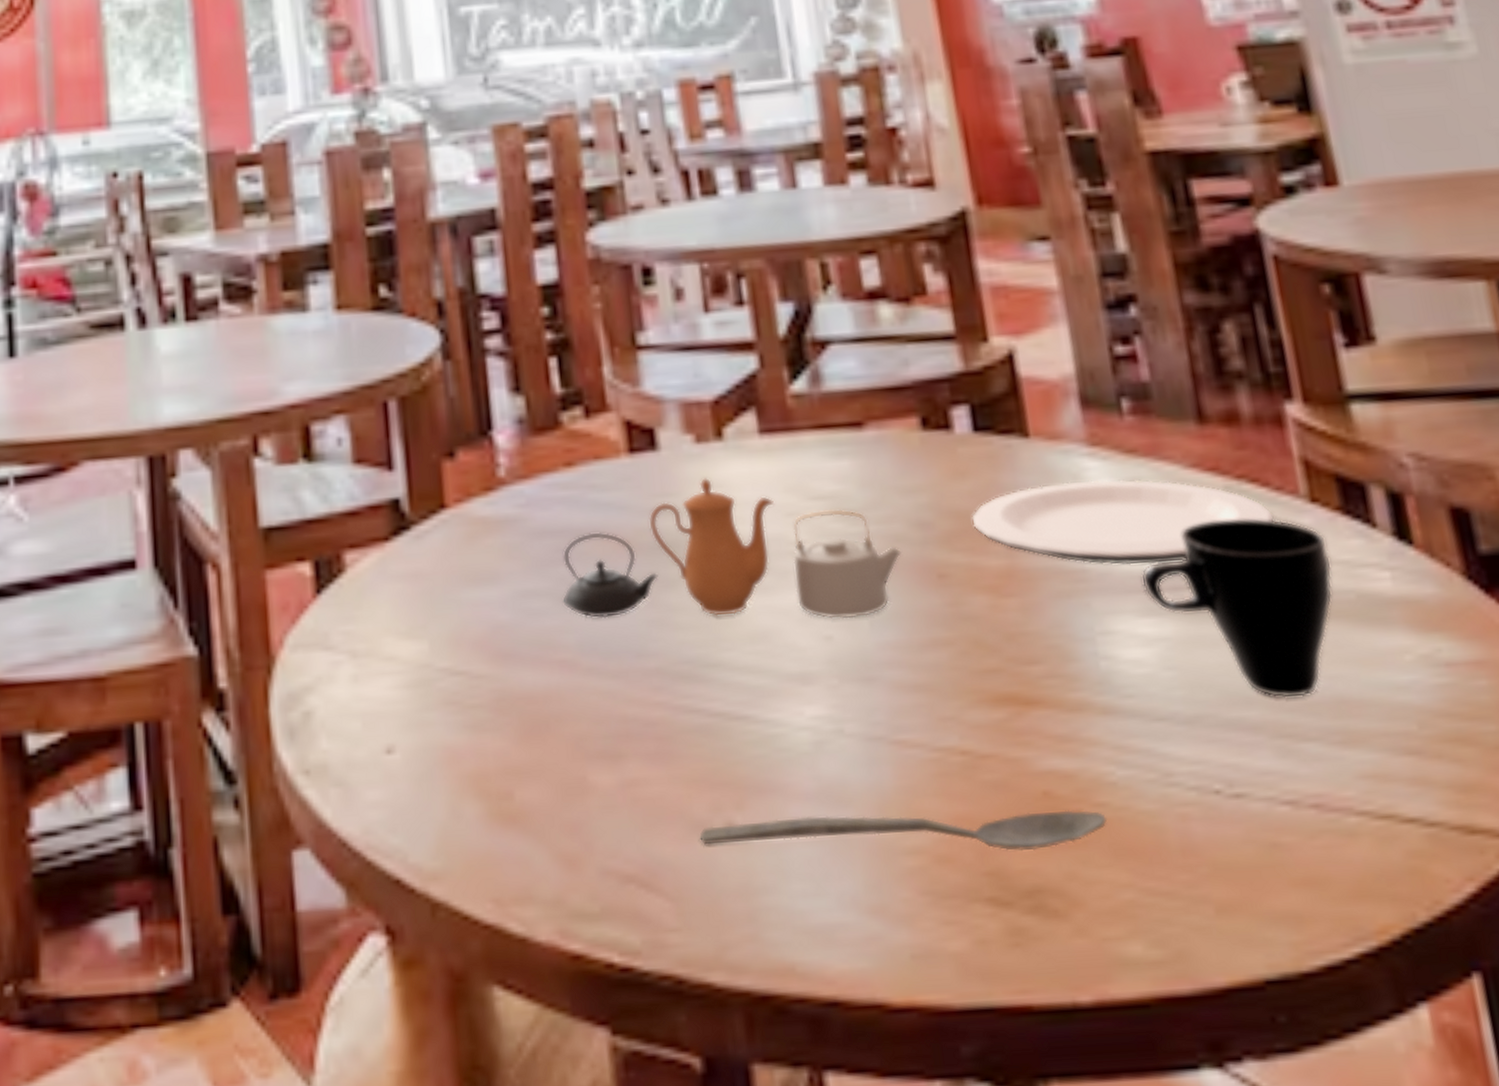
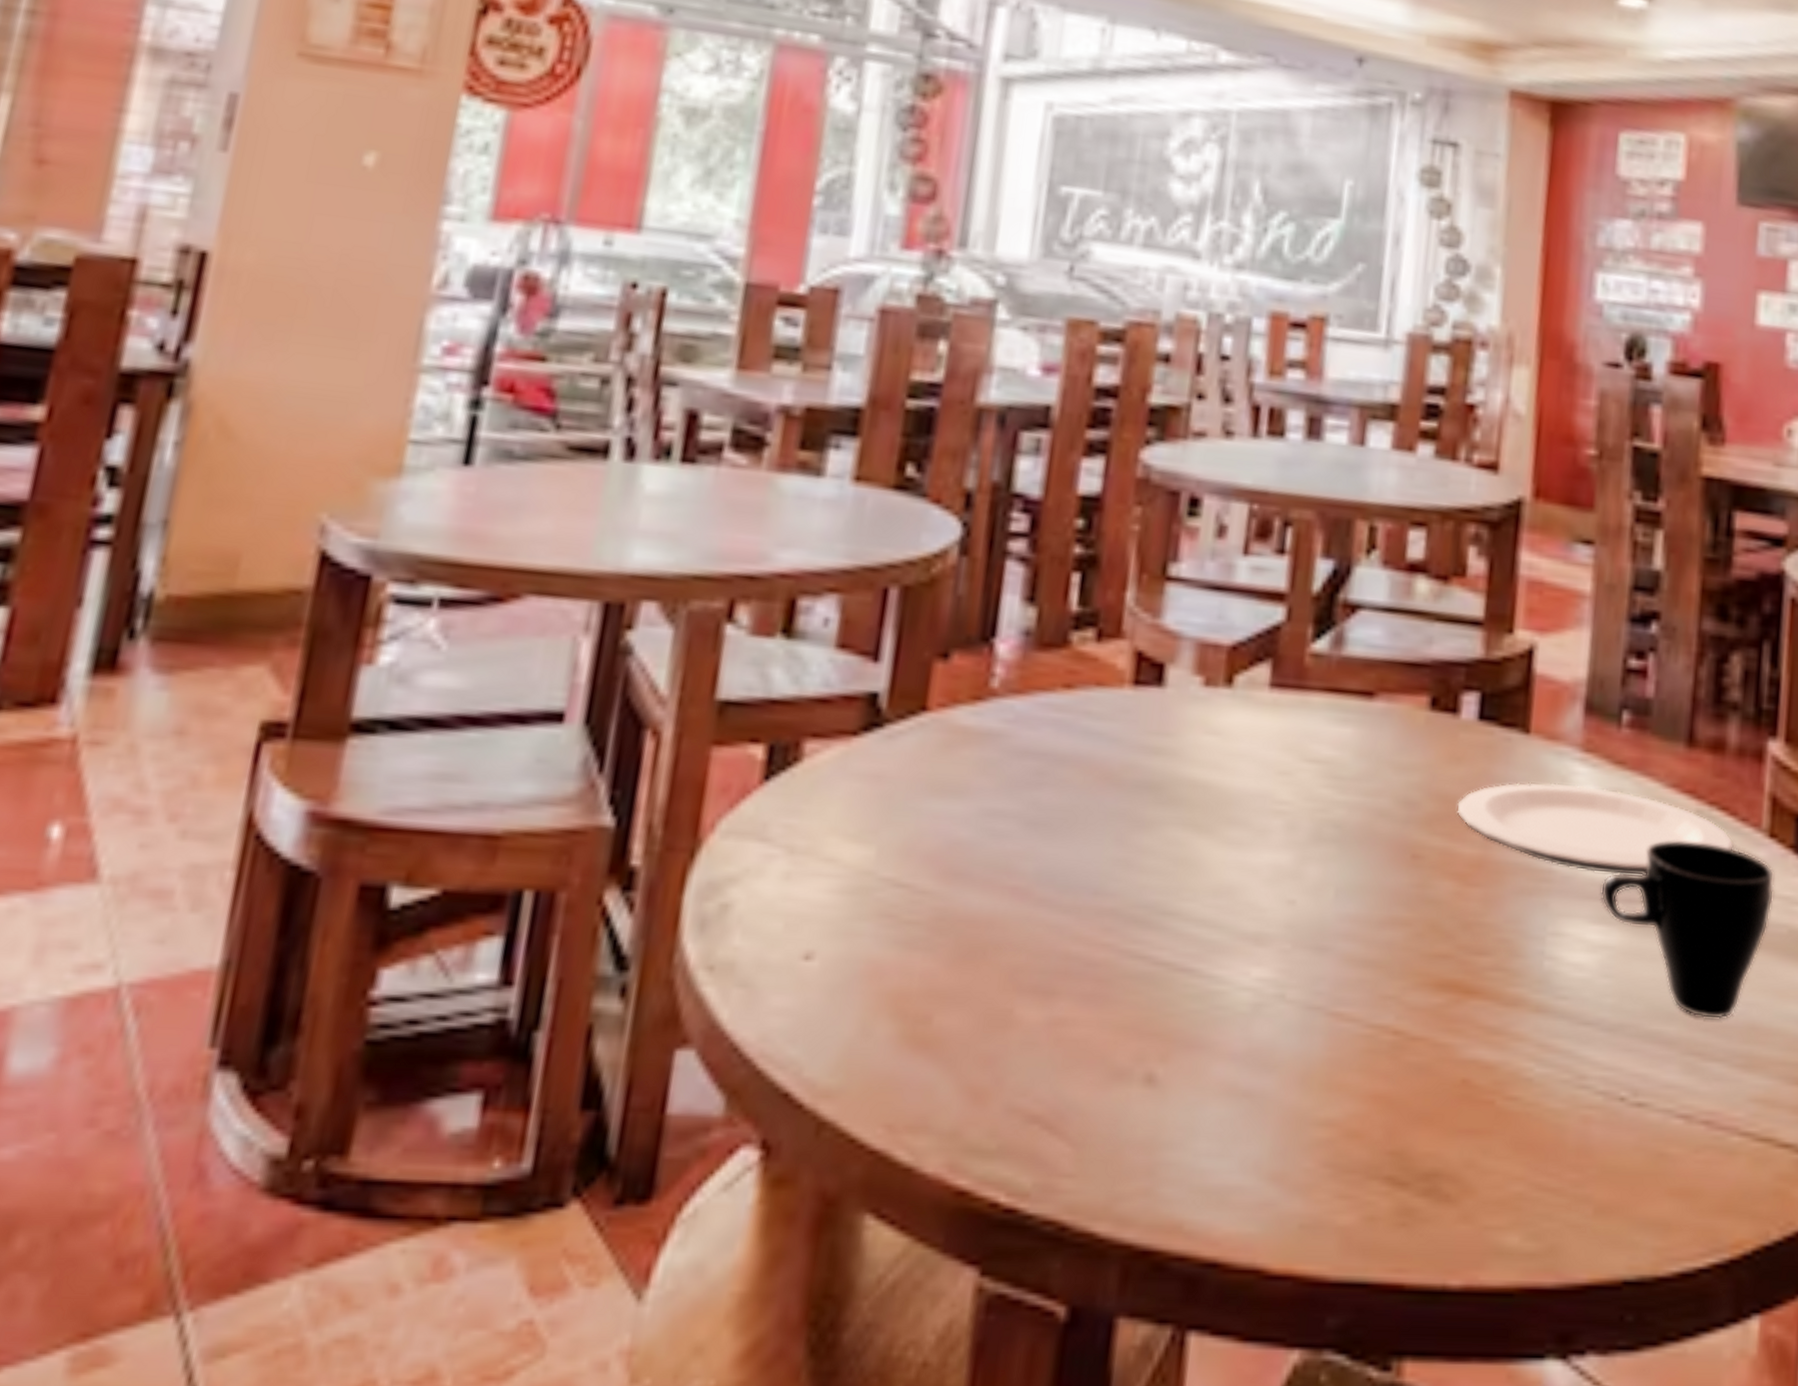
teapot: present [561,478,902,620] -> none [1028,723,1382,887]
spoon: present [699,810,1108,852] -> none [1116,1075,1516,1136]

